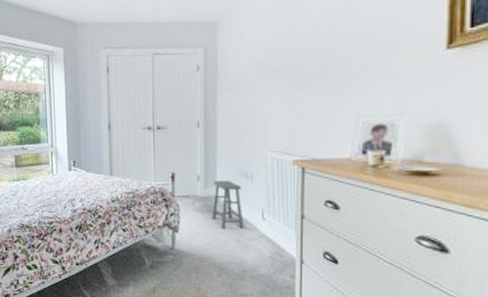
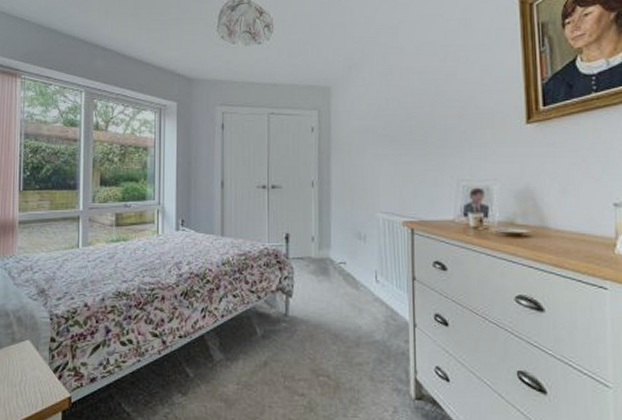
footstool: present [212,180,244,229] -> none [326,241,358,293]

